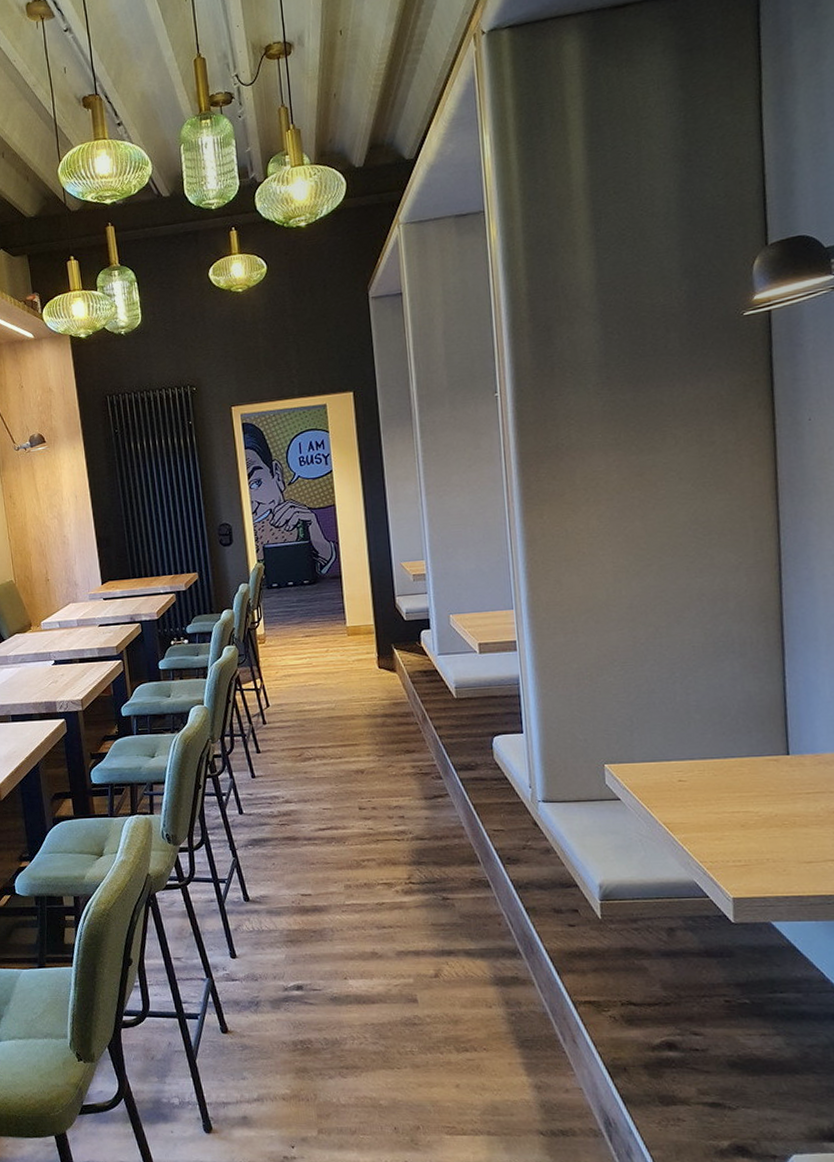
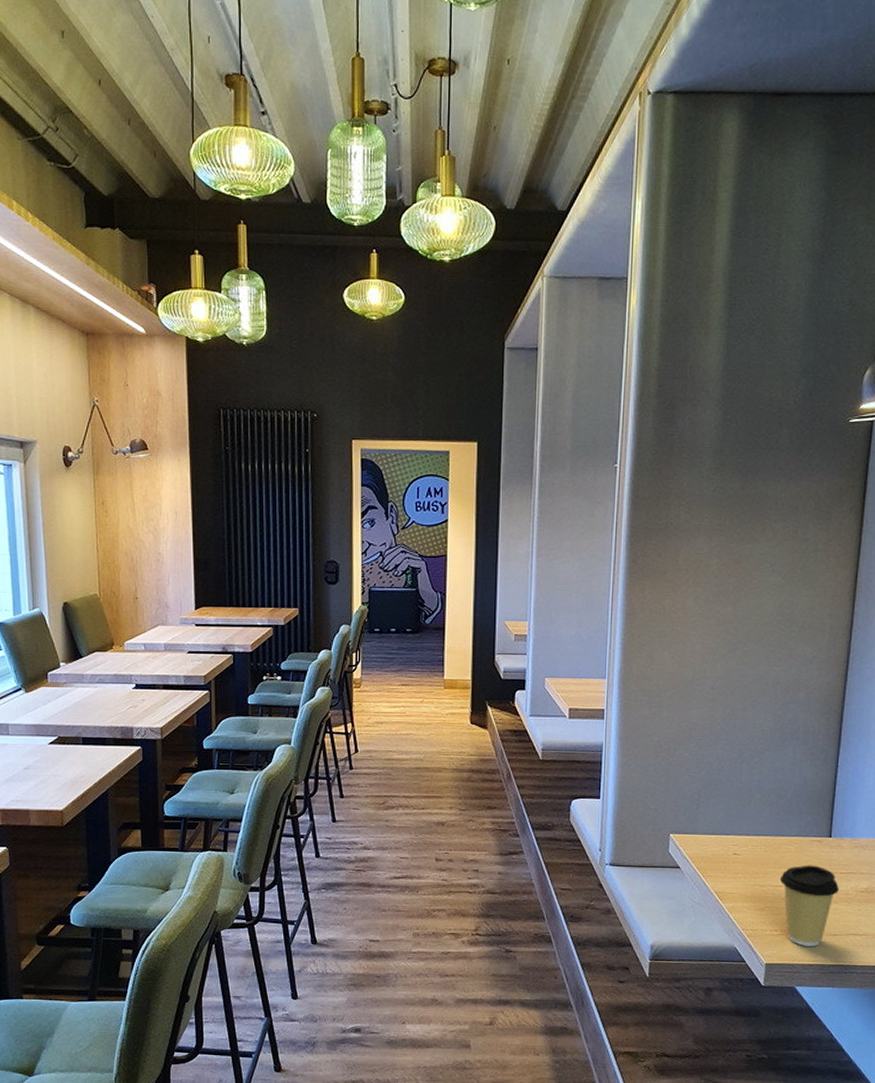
coffee cup: none [735,786,807,876] -> present [779,865,839,946]

